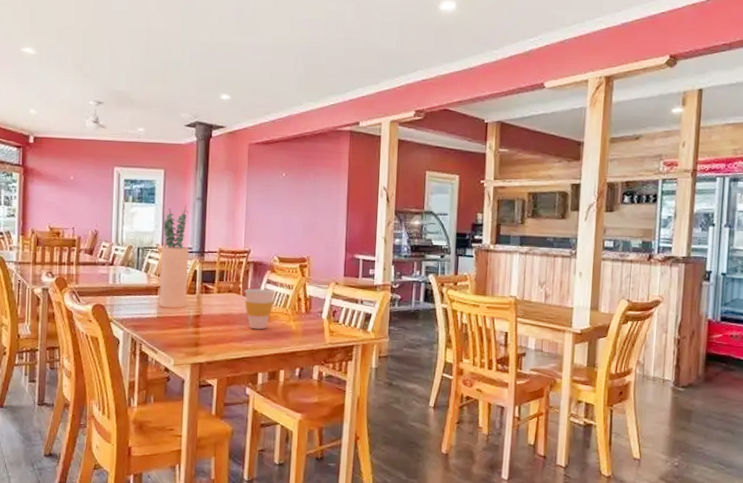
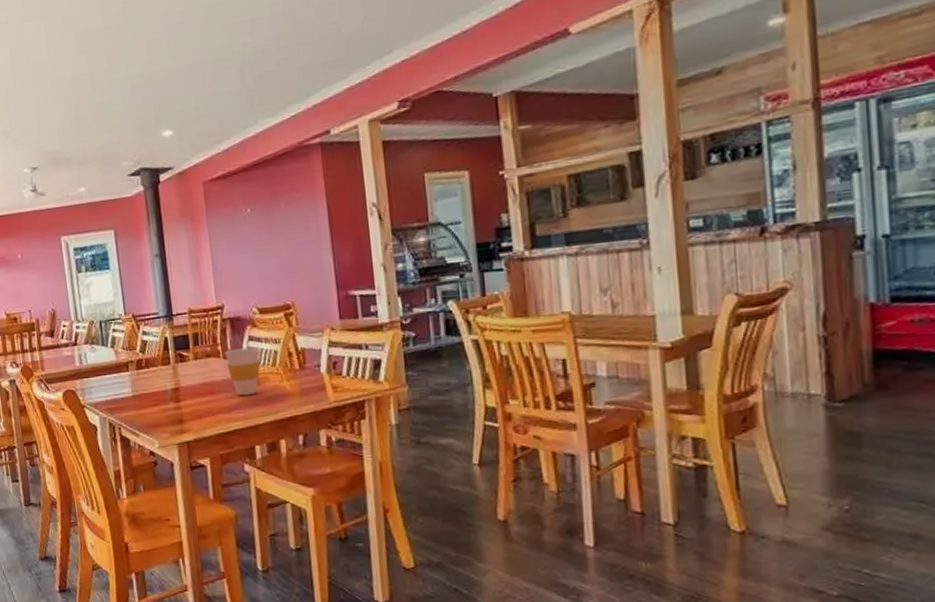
vase: present [159,205,189,309] -> none [122,265,162,385]

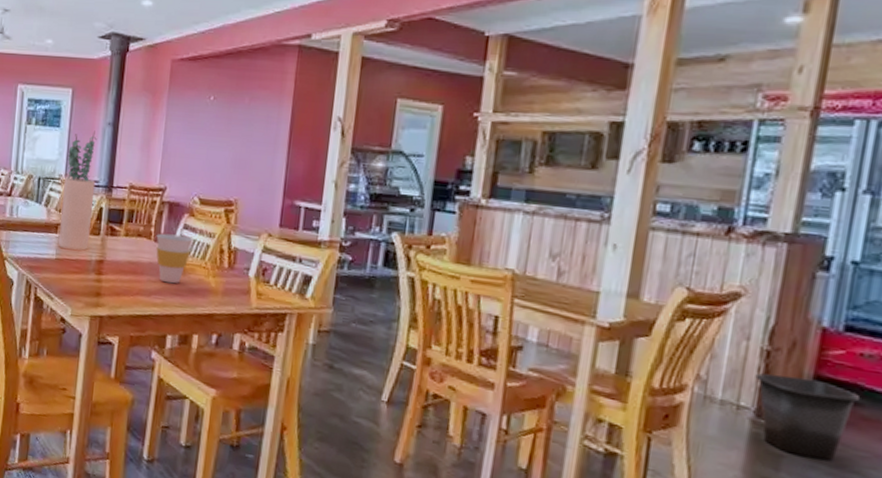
vase: none [122,265,162,385] -> present [59,130,97,252]
waste bin: none [818,354,921,430] -> present [755,373,861,460]

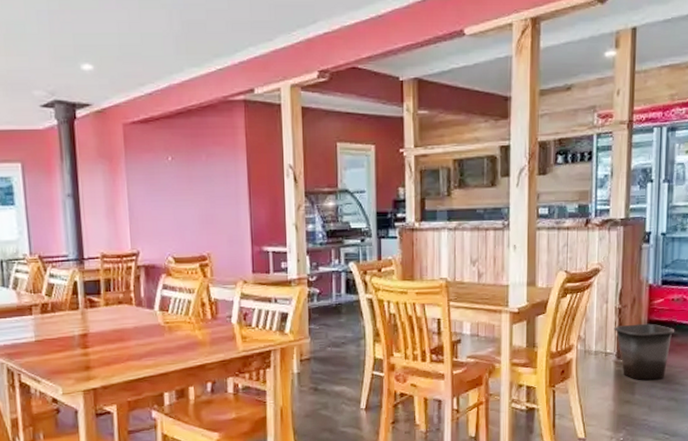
vase: present [59,130,97,252] -> none [29,204,69,330]
cup: present [156,233,193,284] -> none [137,296,174,344]

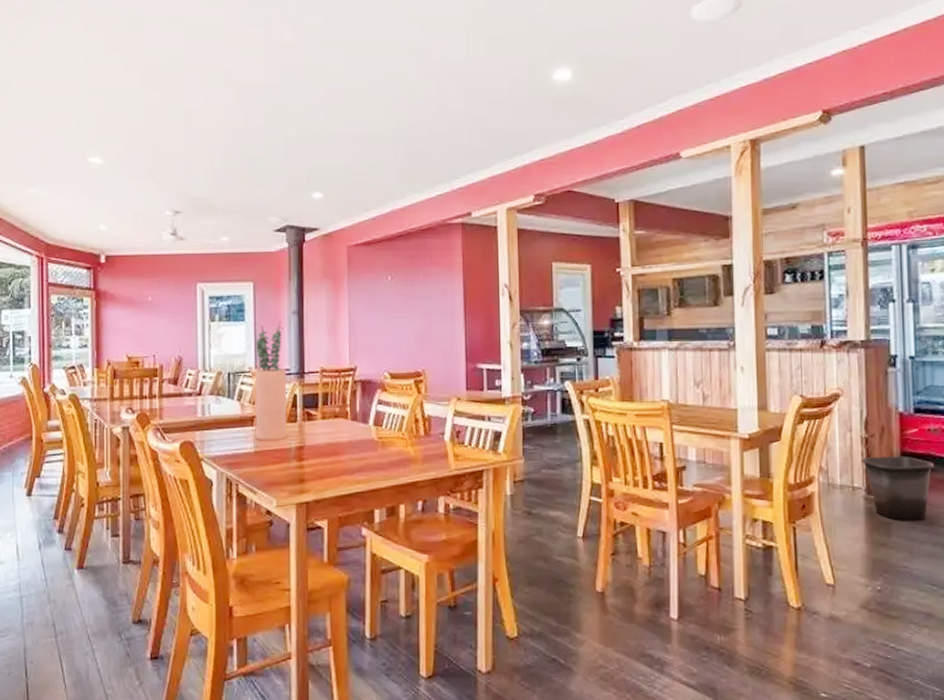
vase: none [29,204,69,330] -> present [255,320,287,441]

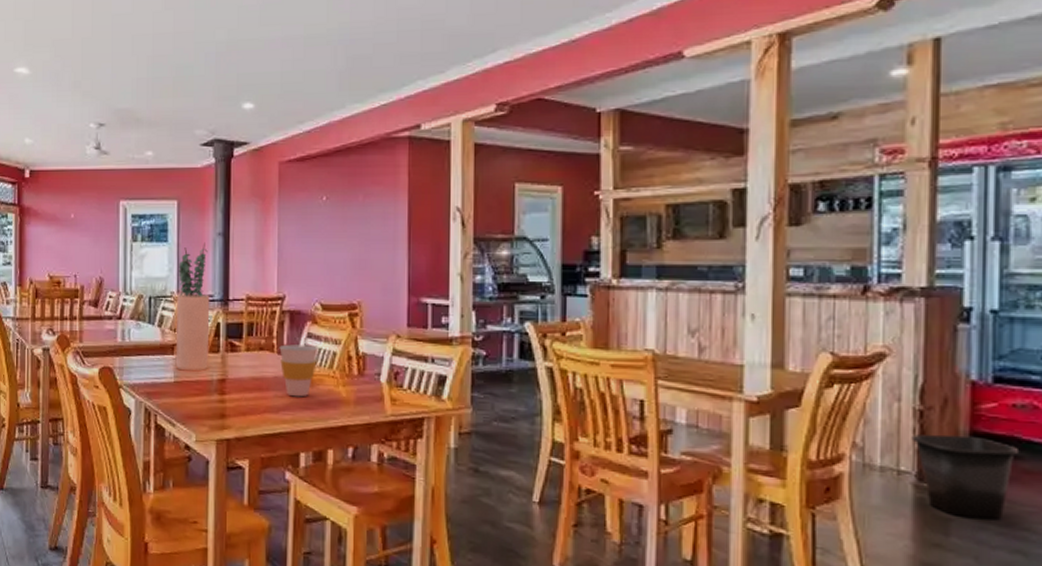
cup: none [352,411,388,459] -> present [279,344,318,397]

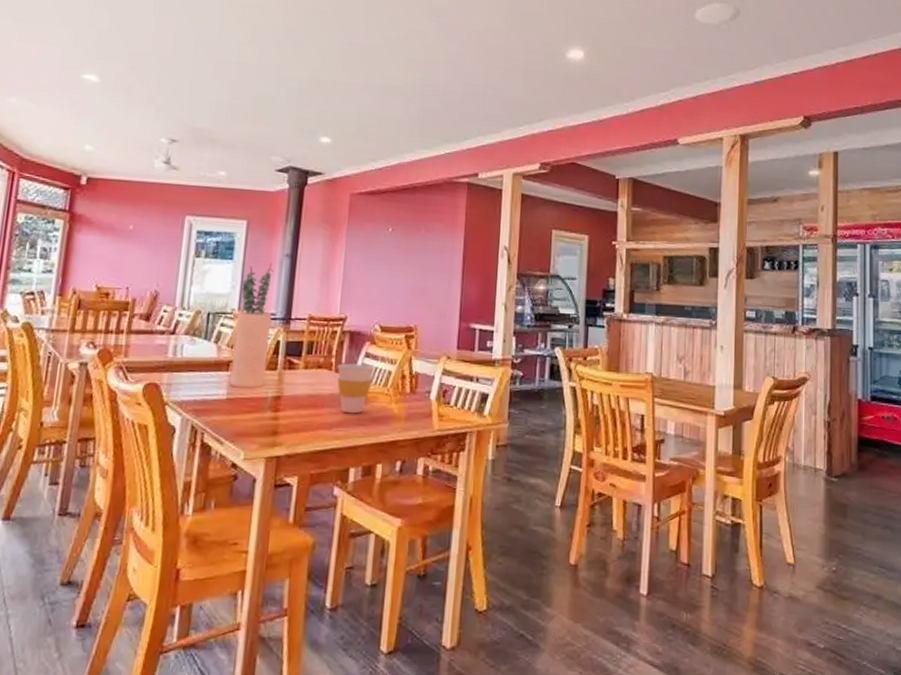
waste bin: present [911,434,1020,519] -> none [823,439,887,504]

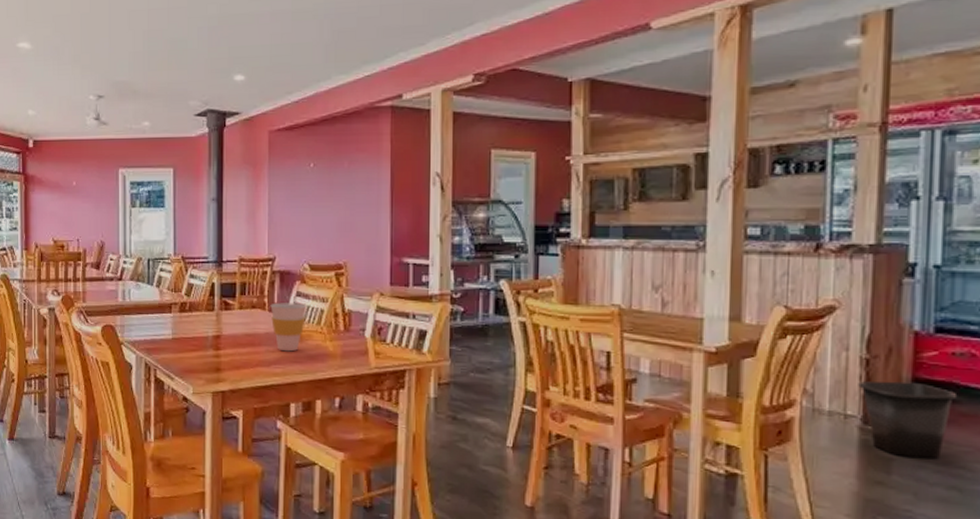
vase: present [230,262,274,389] -> none [174,207,205,329]
waste bin: none [823,439,887,504] -> present [858,381,958,458]

